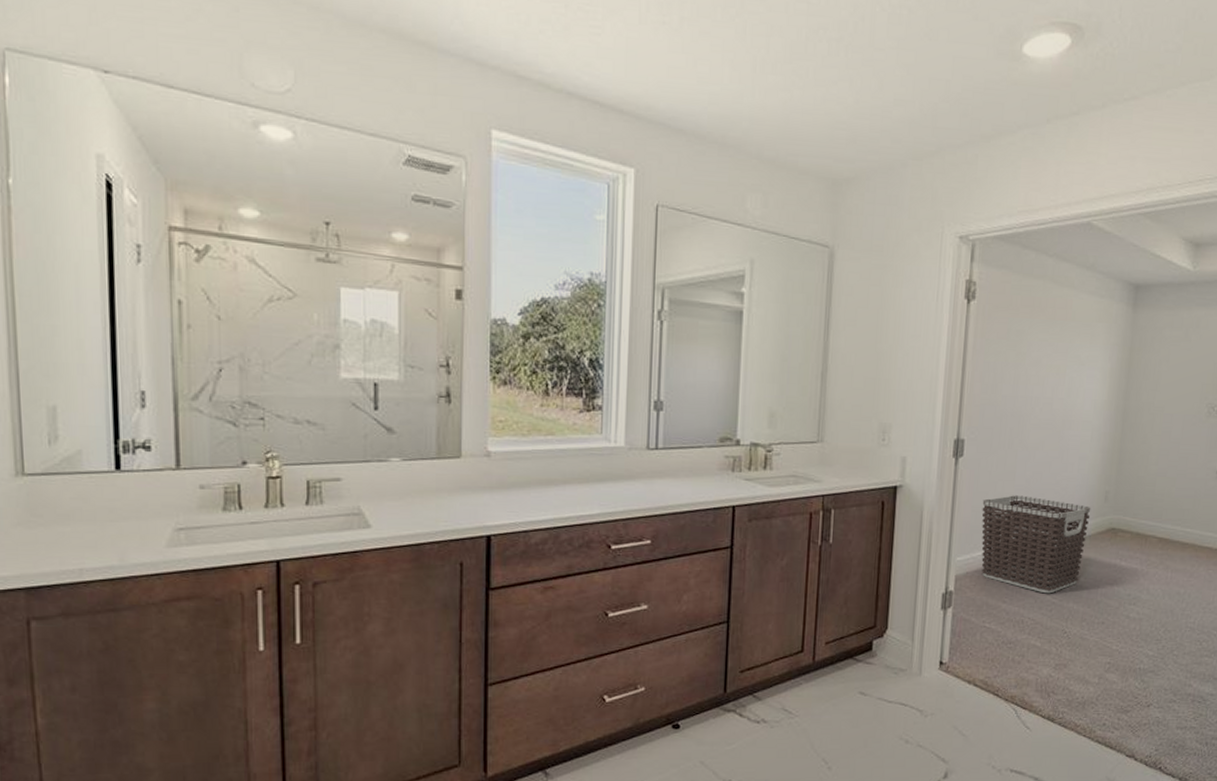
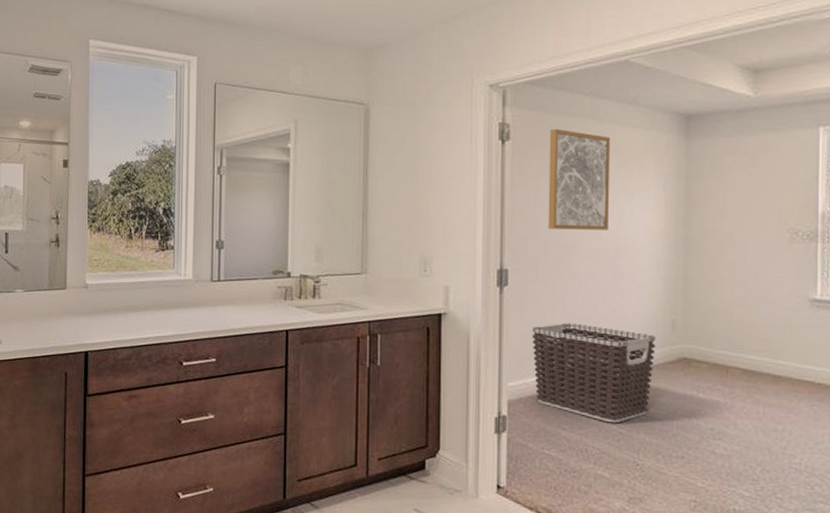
wall art: none [1004,290,1069,400] -> present [548,128,611,230]

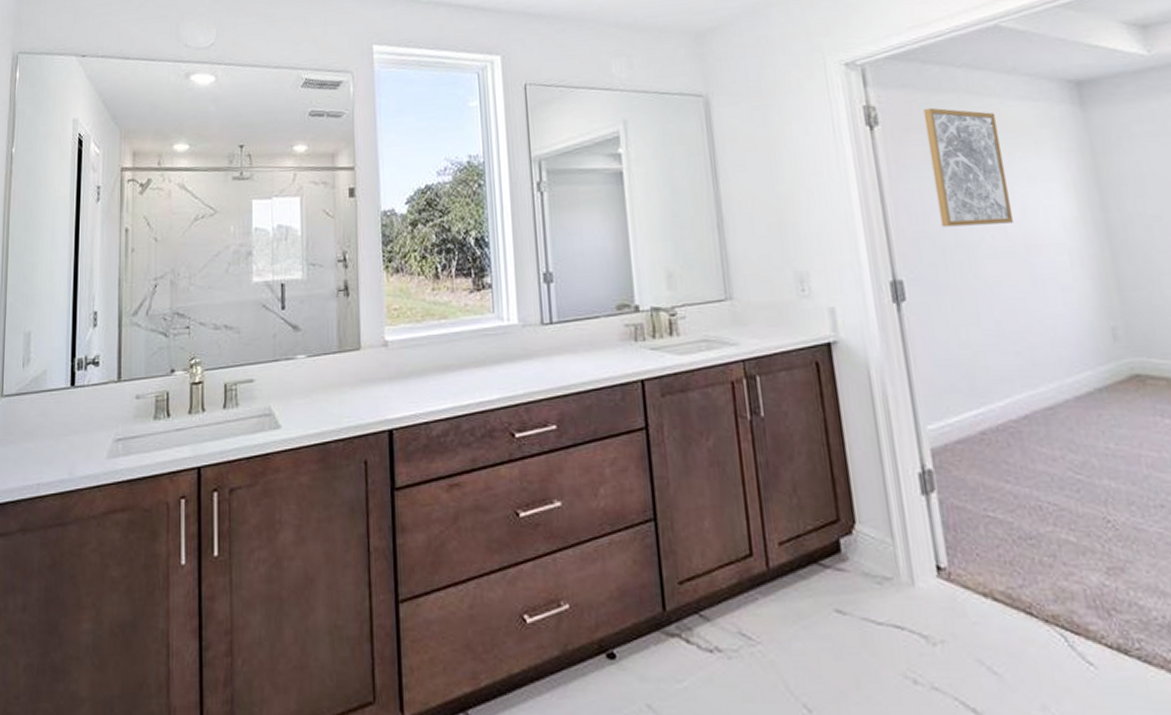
clothes hamper: present [532,323,656,424] -> none [944,341,1107,468]

